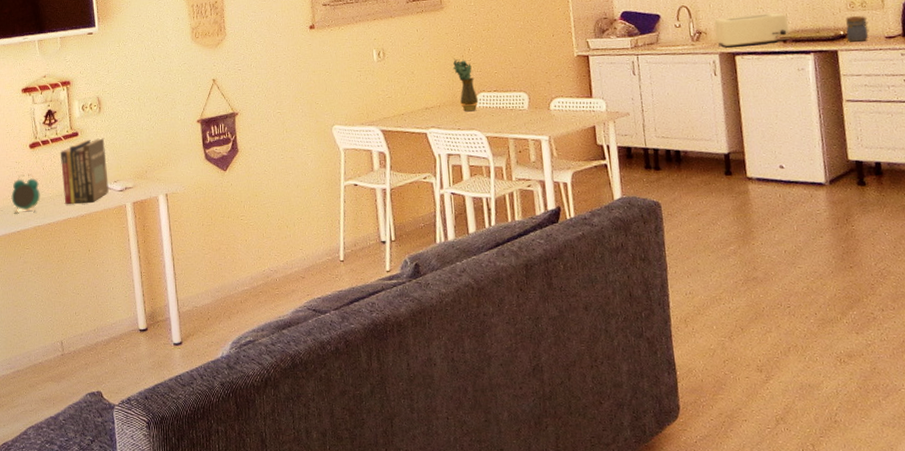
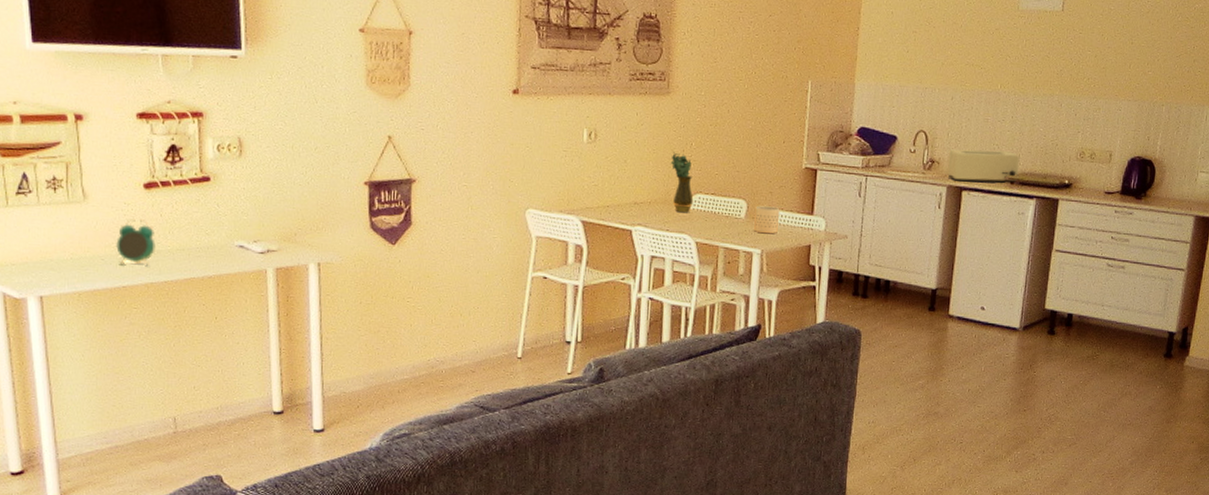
books: present [60,138,109,205] -> none [184,186,246,263]
mug: none [536,95,562,121] -> present [754,205,780,234]
jar: present [845,15,870,42] -> none [1070,166,1093,193]

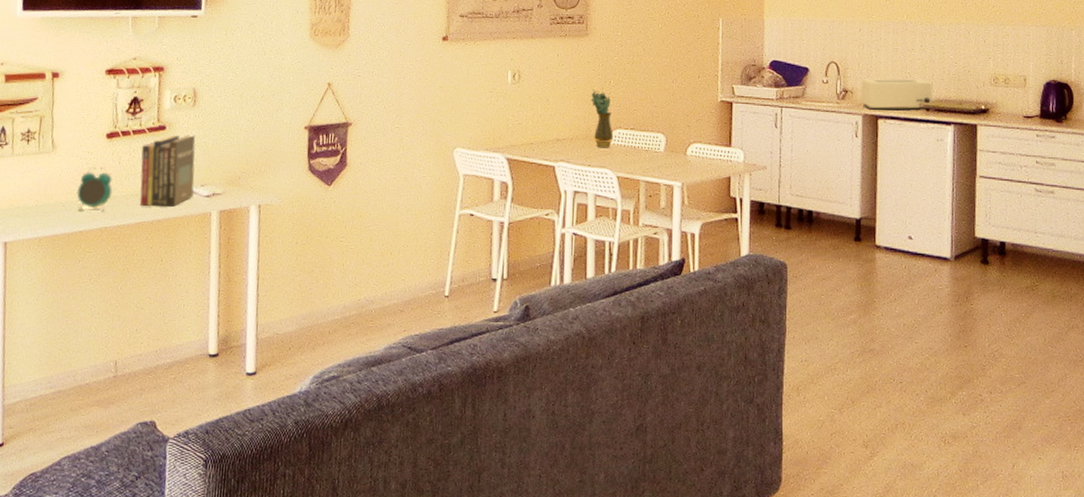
books: none [184,186,246,263] -> present [140,134,196,207]
mug: present [754,205,780,234] -> none [674,139,699,167]

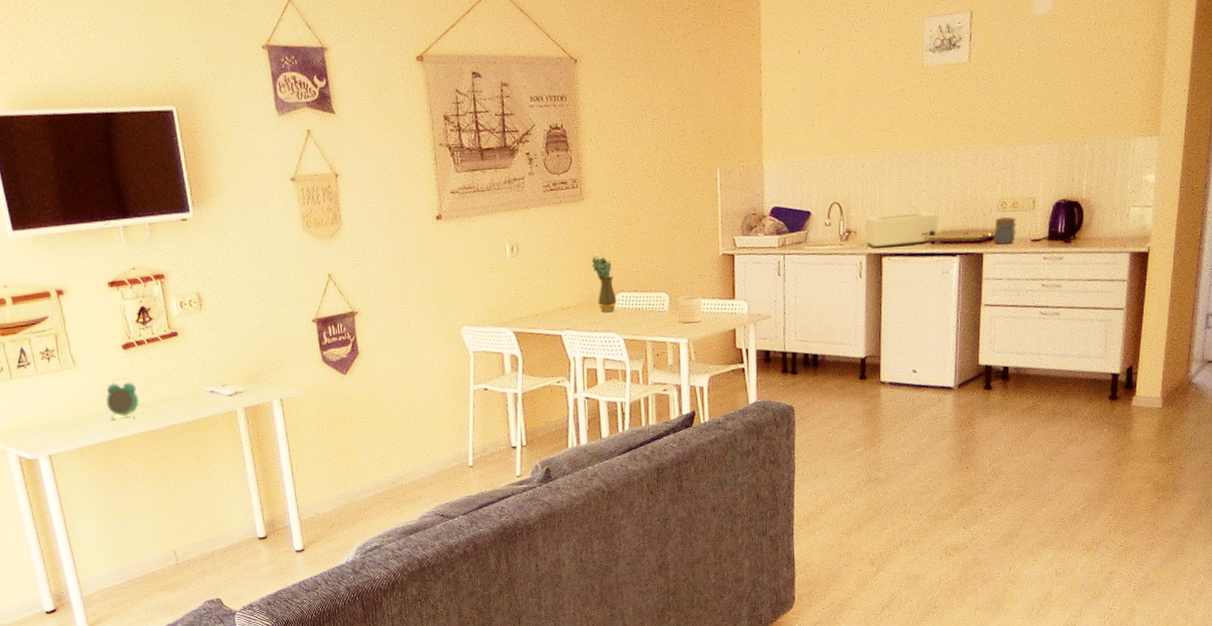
books: present [140,134,196,207] -> none [158,338,217,411]
mug: none [674,139,699,167] -> present [678,296,703,324]
jar: none [987,91,1010,118] -> present [994,216,1017,245]

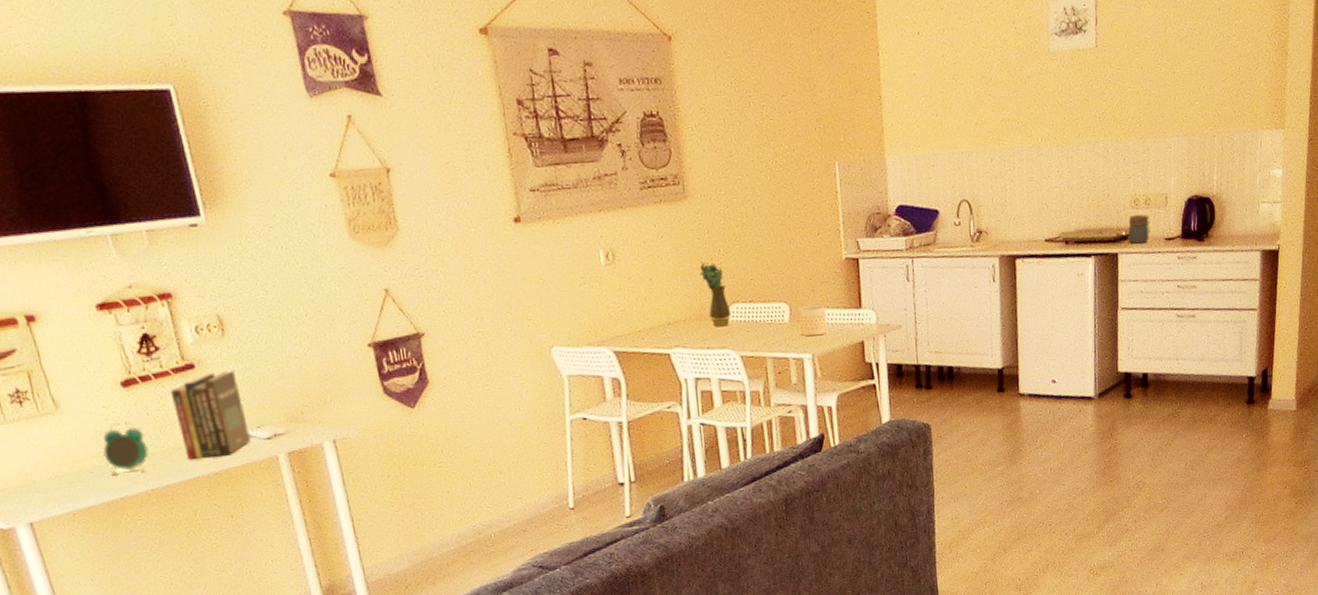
books: none [158,338,217,411] -> present [169,370,251,460]
toaster: present [865,212,939,249] -> none [996,209,1073,251]

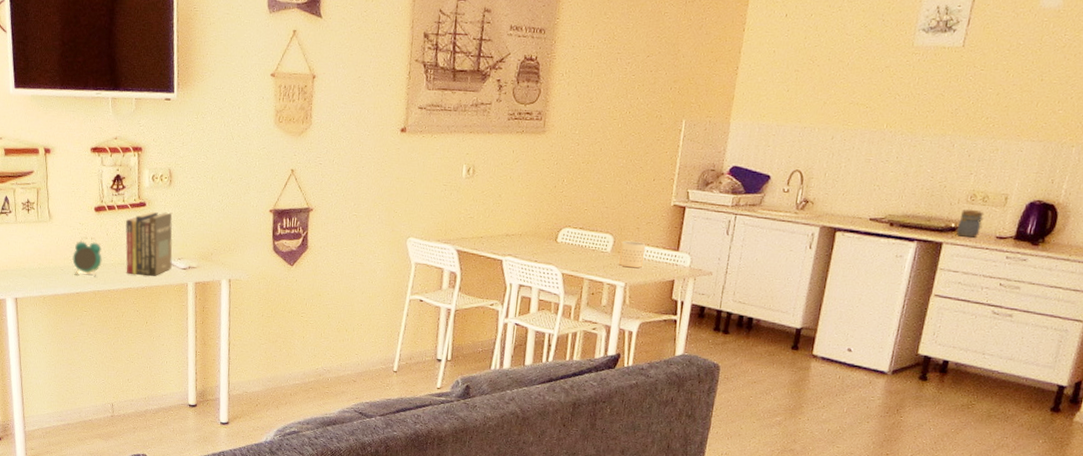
vase: present [699,262,732,327] -> none [542,188,562,246]

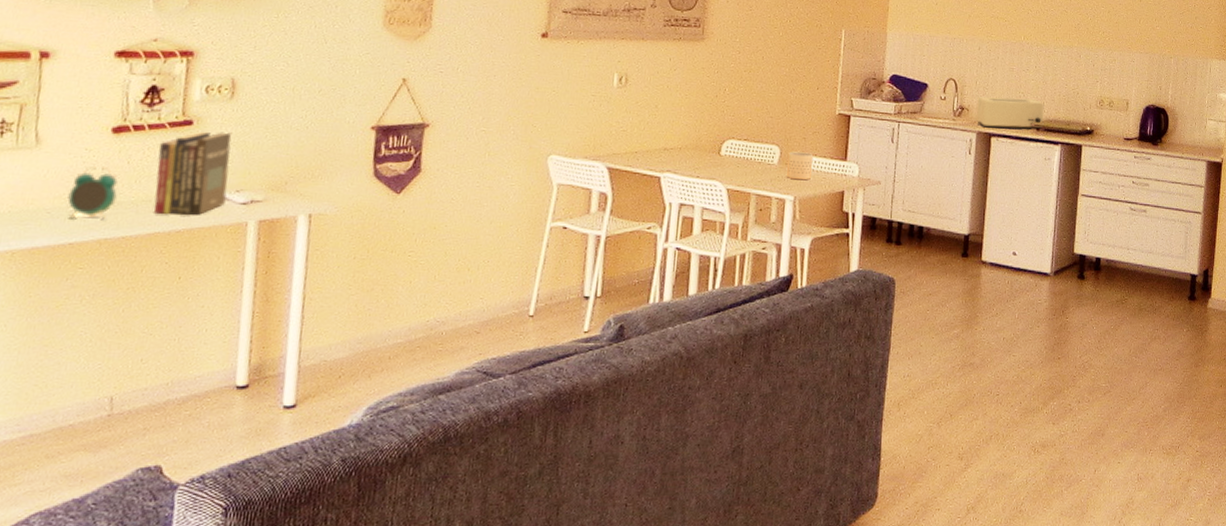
toaster: none [821,189,903,226] -> present [977,97,1044,130]
jar: present [956,209,985,238] -> none [1092,113,1112,140]

